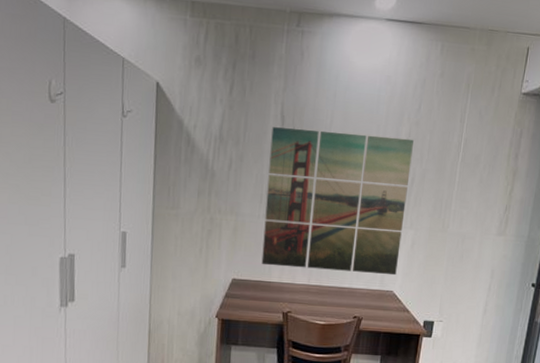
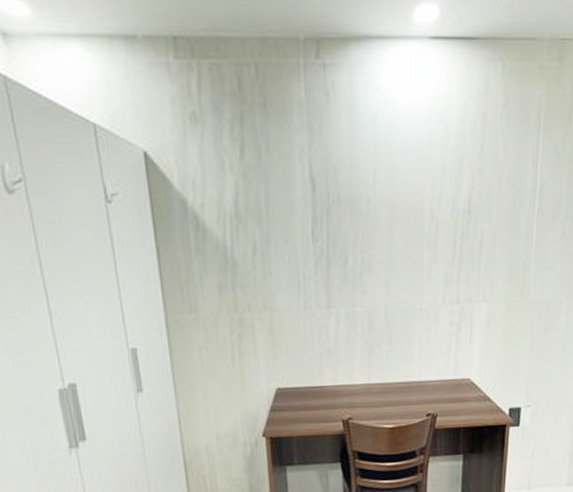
wall art: present [261,127,414,276] -> none [301,191,478,368]

